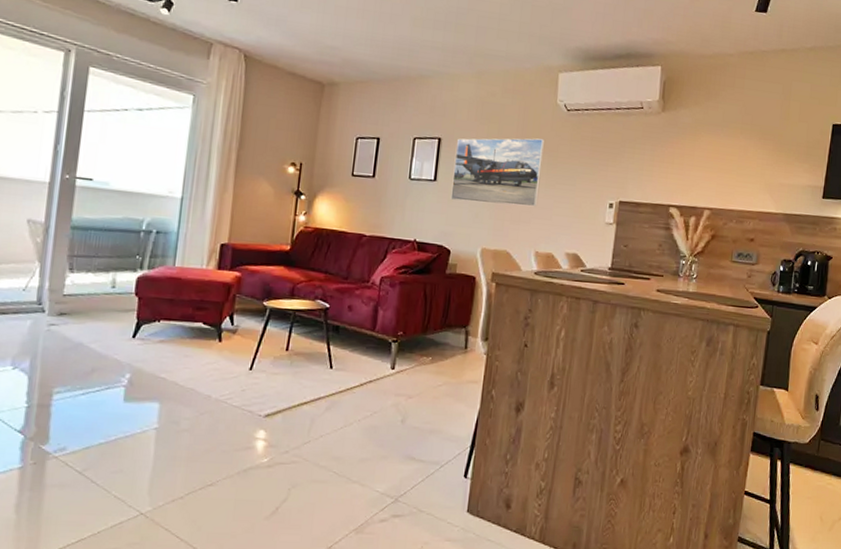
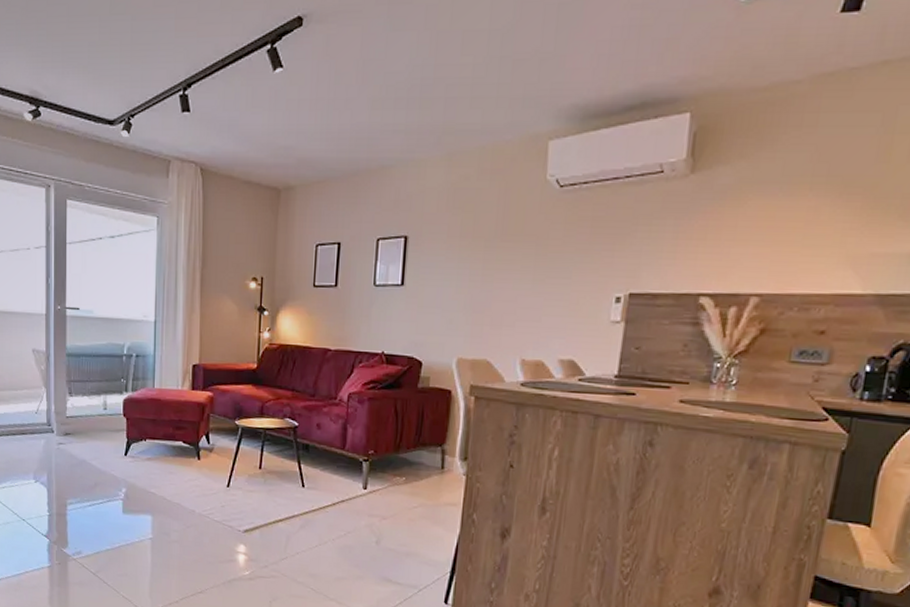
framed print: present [450,138,544,207] -> none [420,225,531,308]

